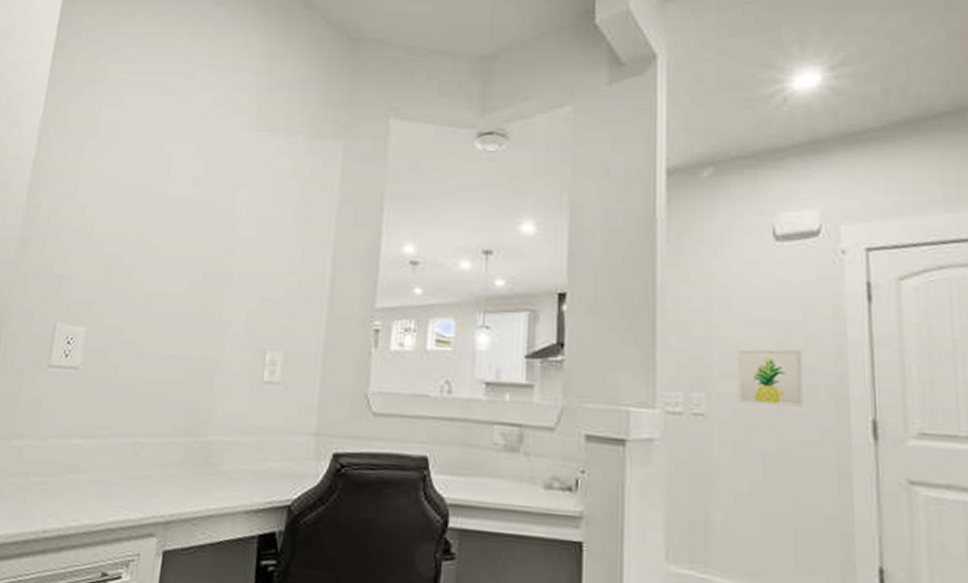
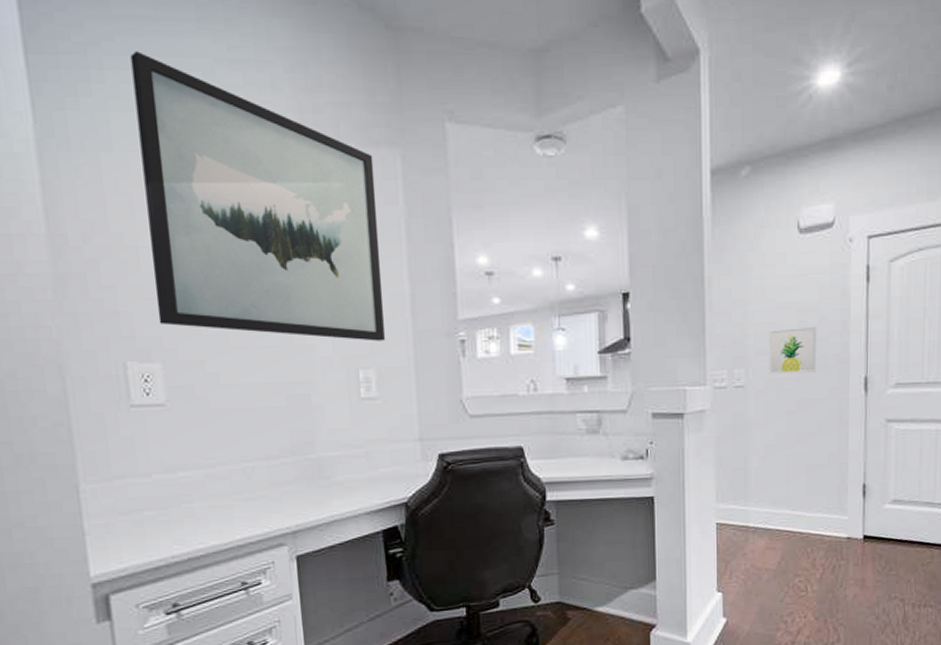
wall art: none [94,59,317,324] -> present [130,51,385,341]

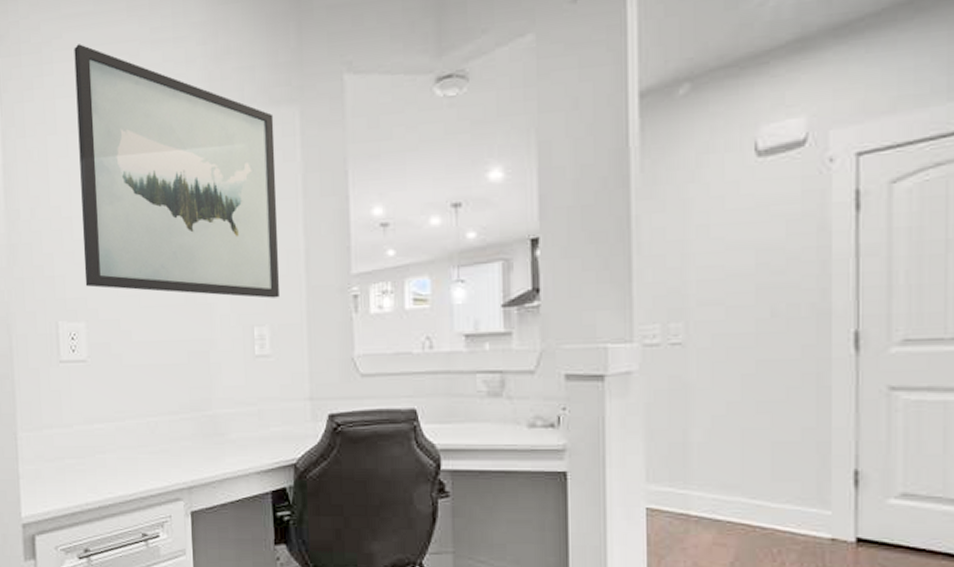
wall art: present [769,326,817,374] -> none [716,269,784,328]

